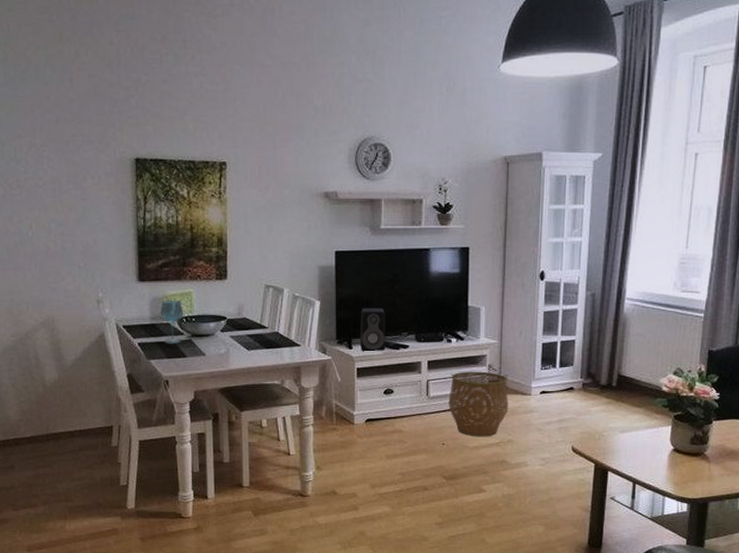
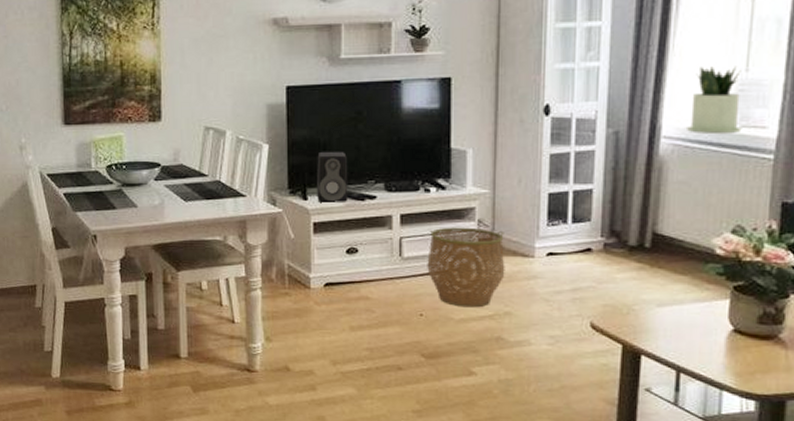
wine glass: present [159,299,184,344] -> none [87,144,113,194]
planter: none [643,244,683,297] -> present [685,66,742,135]

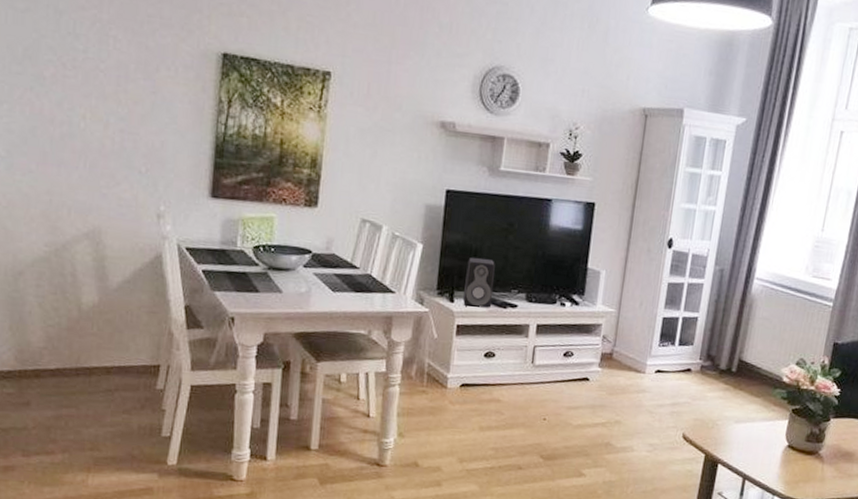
basket: present [427,227,505,308] -> none [554,340,623,415]
planter: present [685,66,742,135] -> none [773,222,818,282]

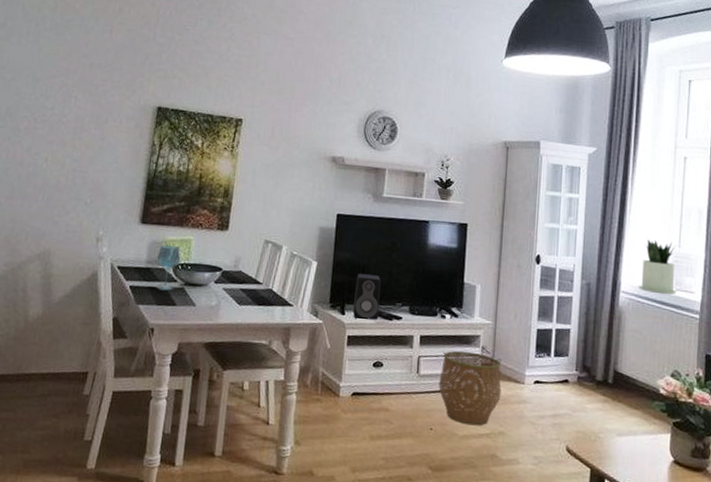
wine glass: none [232,223,262,276] -> present [155,245,181,291]
basket: none [554,340,623,415] -> present [438,350,502,426]
planter: none [773,222,818,282] -> present [637,239,677,295]

